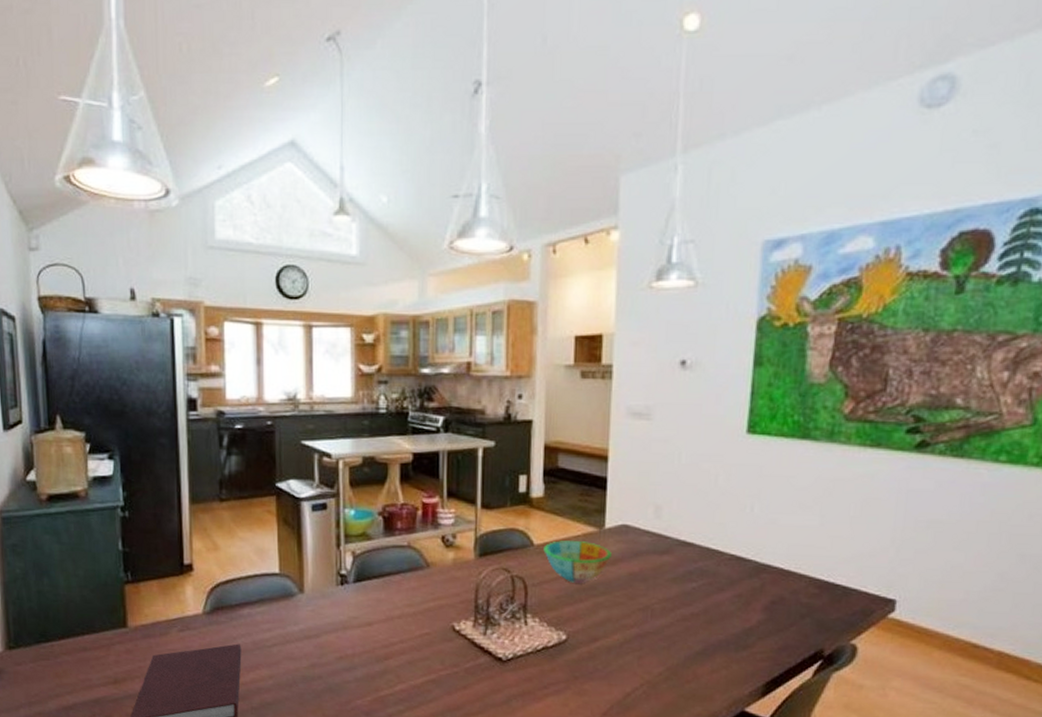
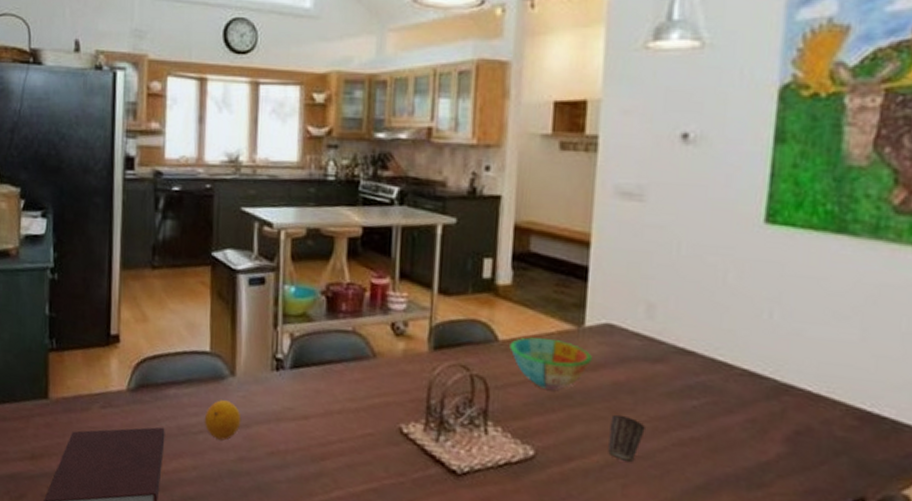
fruit: none [277,615,311,651] -> present [204,400,242,441]
mug: none [626,599,655,638] -> present [608,414,645,463]

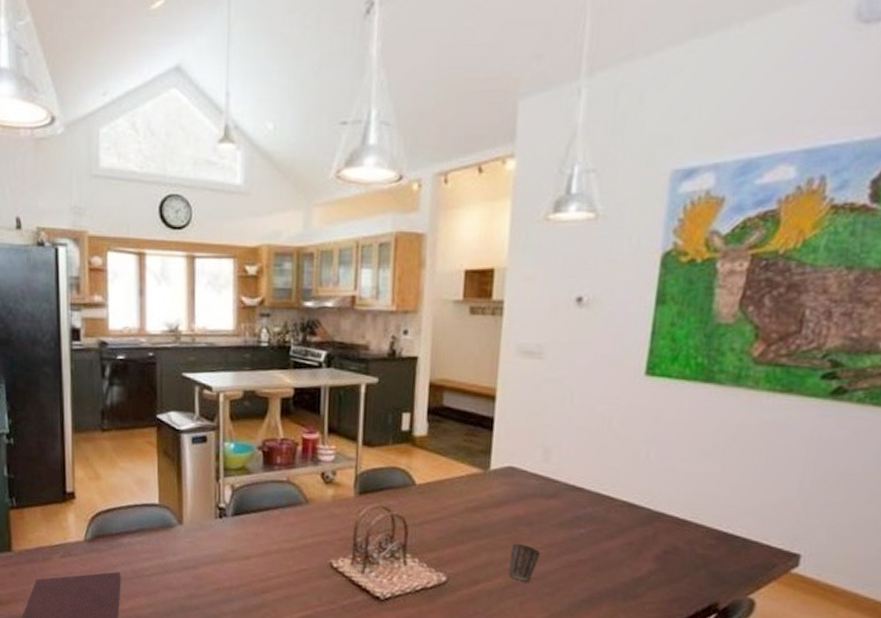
fruit: present [204,400,242,441] -> none [156,546,190,581]
bowl: present [509,337,592,391] -> none [425,481,496,526]

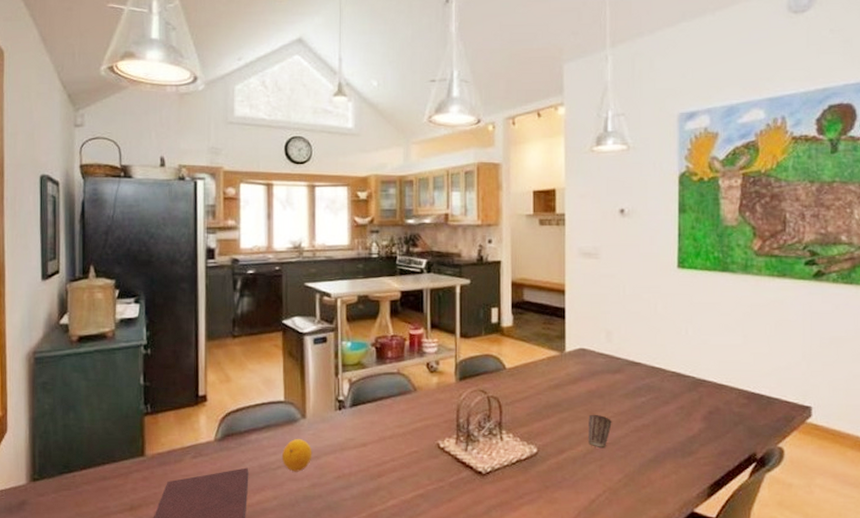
fruit: none [156,546,190,581] -> present [281,439,312,472]

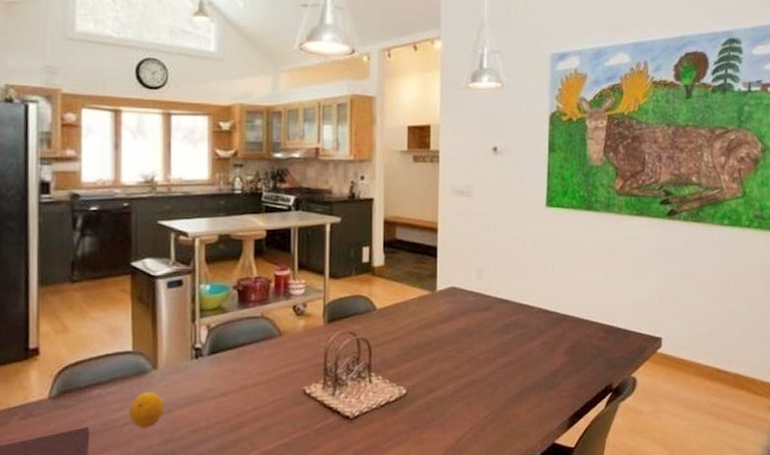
mug: present [588,414,612,449] -> none [457,352,480,387]

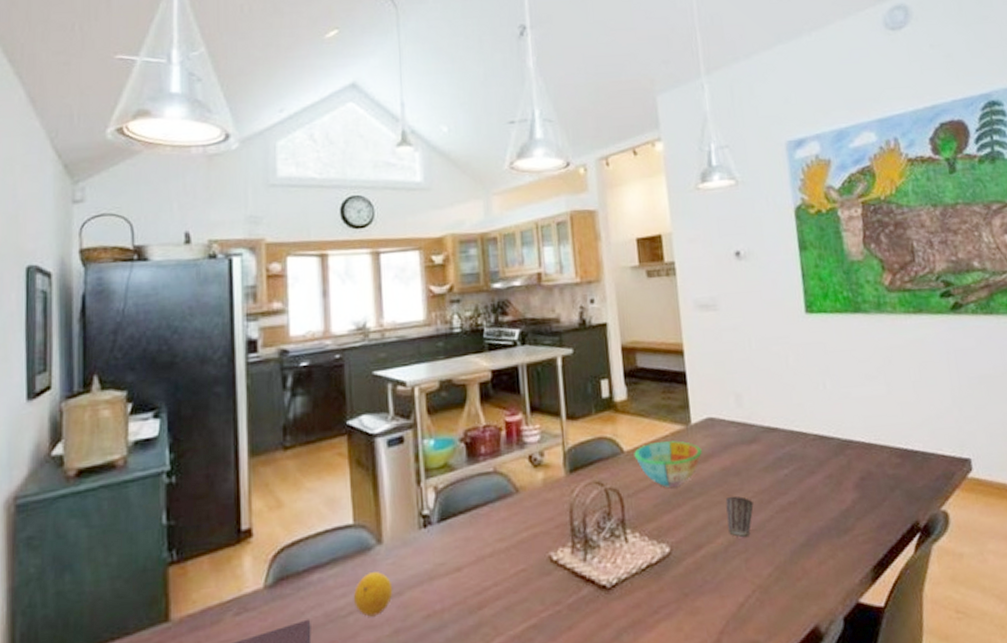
bowl: none [385,304,443,342] -> present [634,441,702,488]
mug: none [457,352,480,387] -> present [725,496,754,538]

